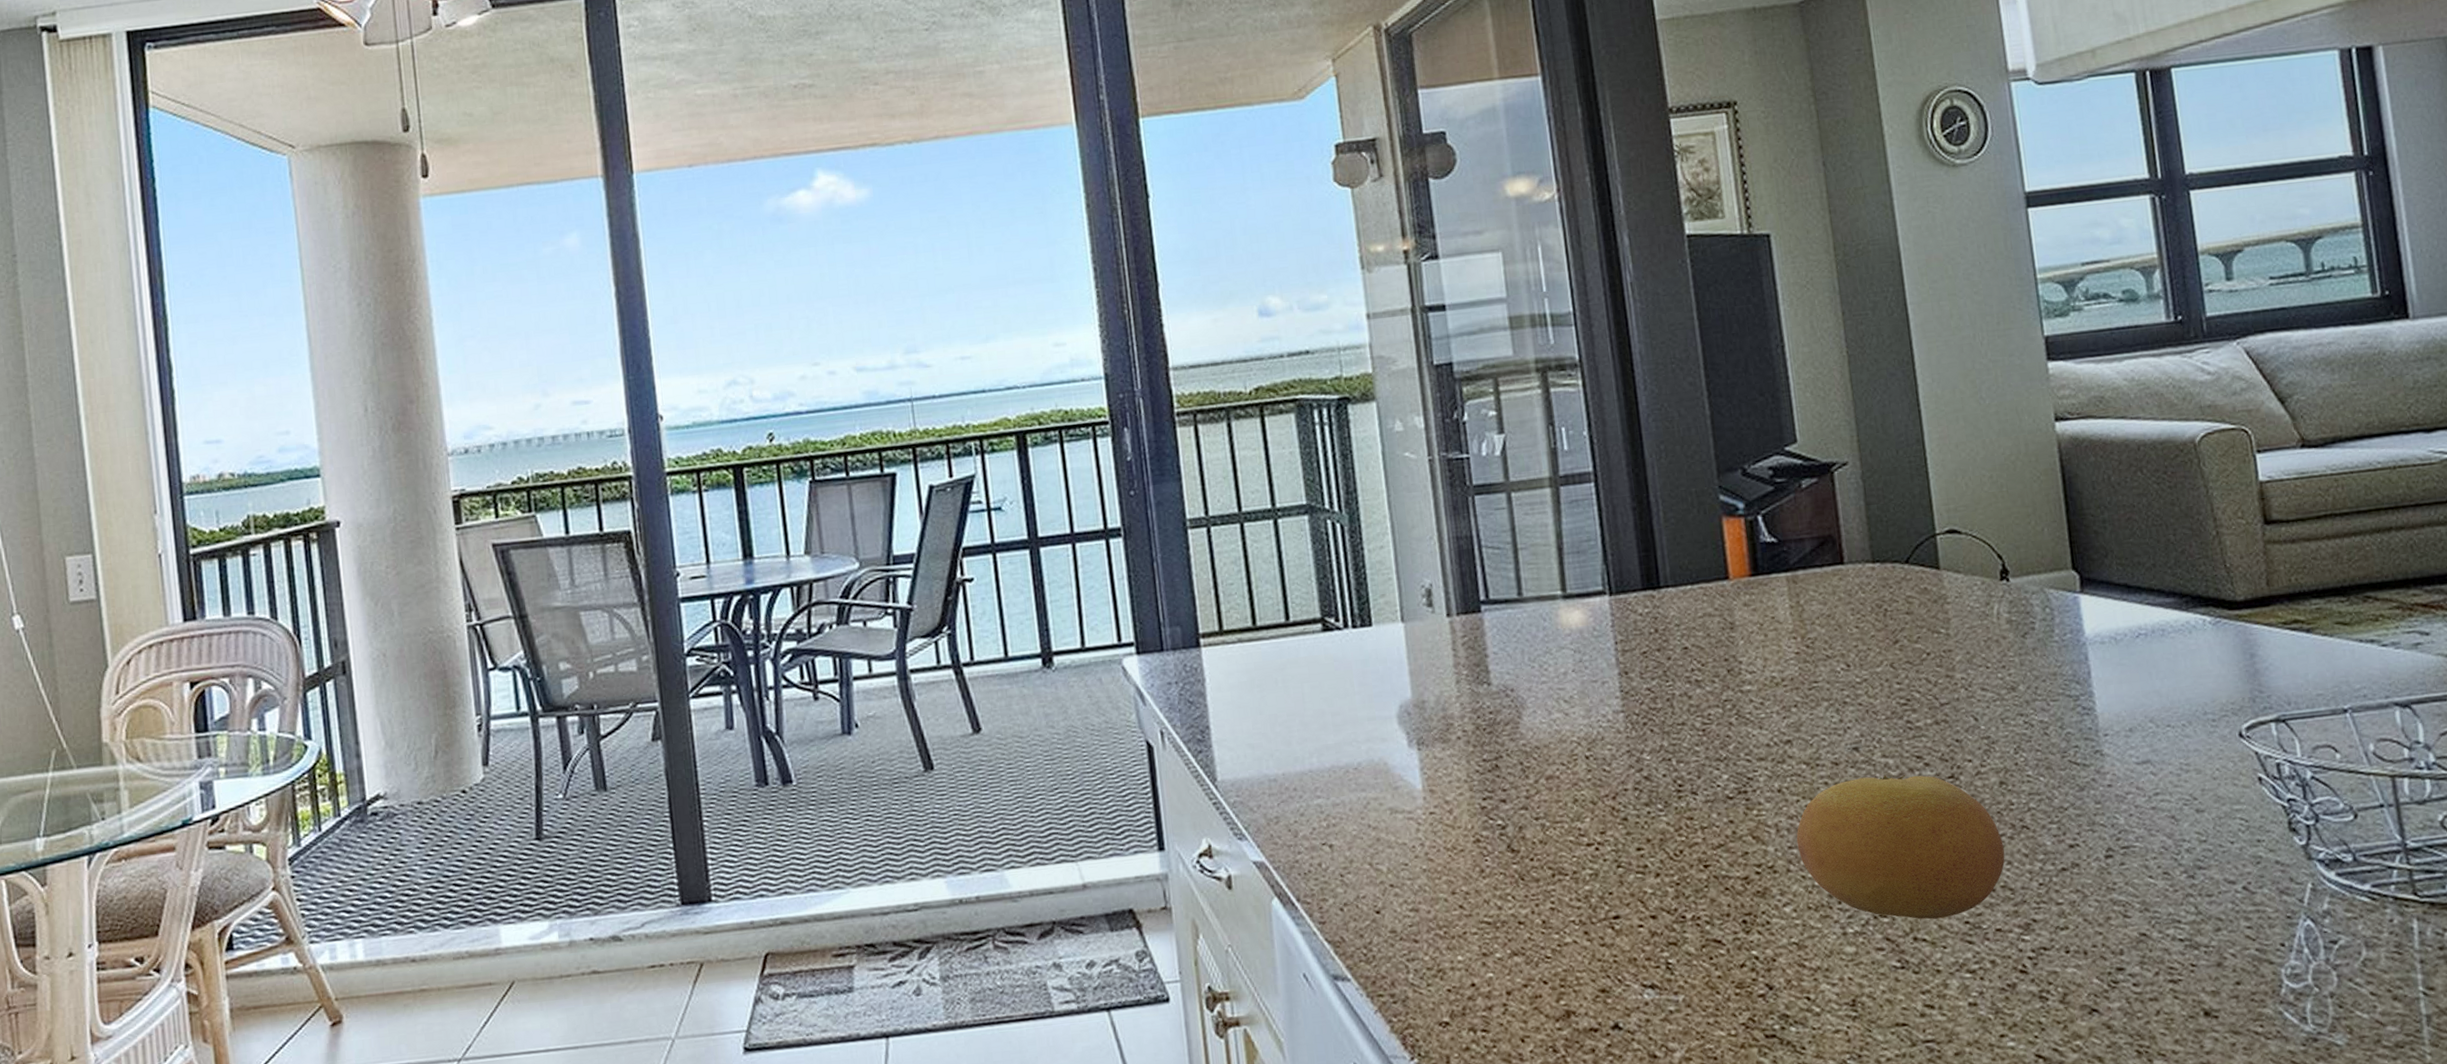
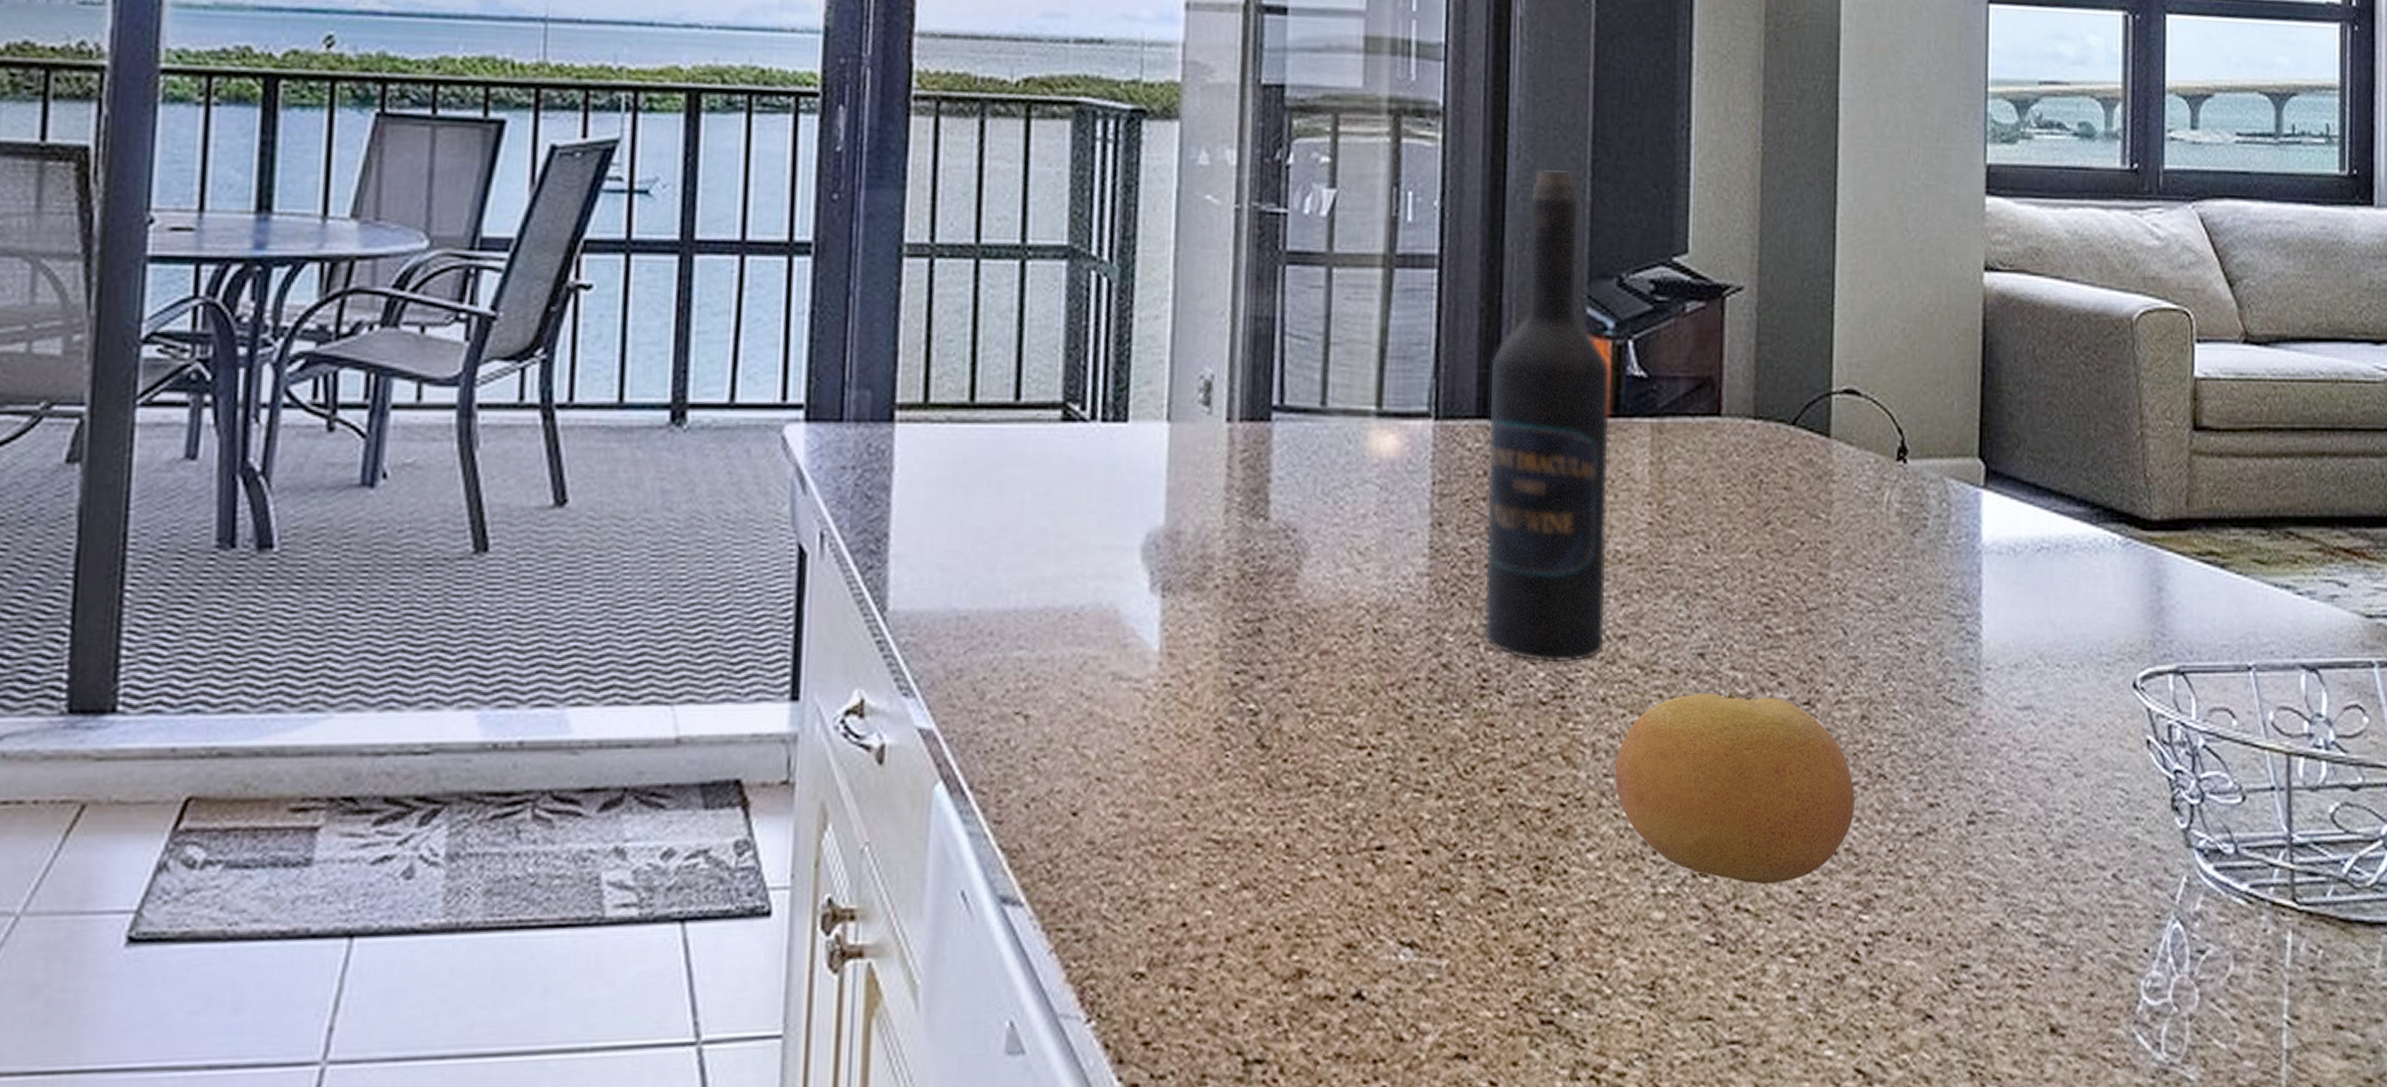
wine bottle: none [1647,392,1774,768] -> present [1483,168,1610,663]

